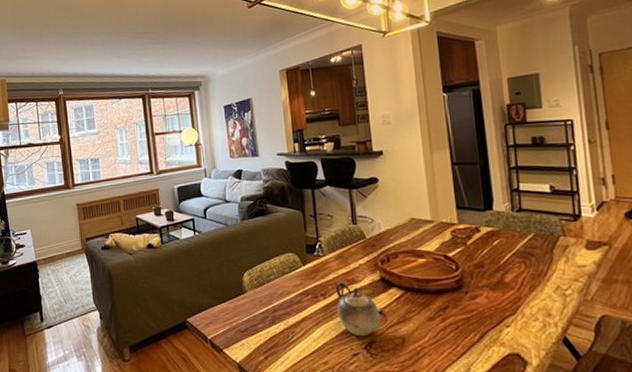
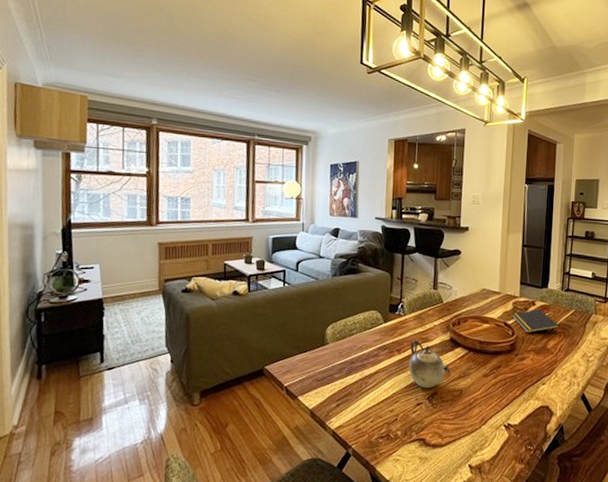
notepad: none [452,236,517,265] -> present [512,309,560,333]

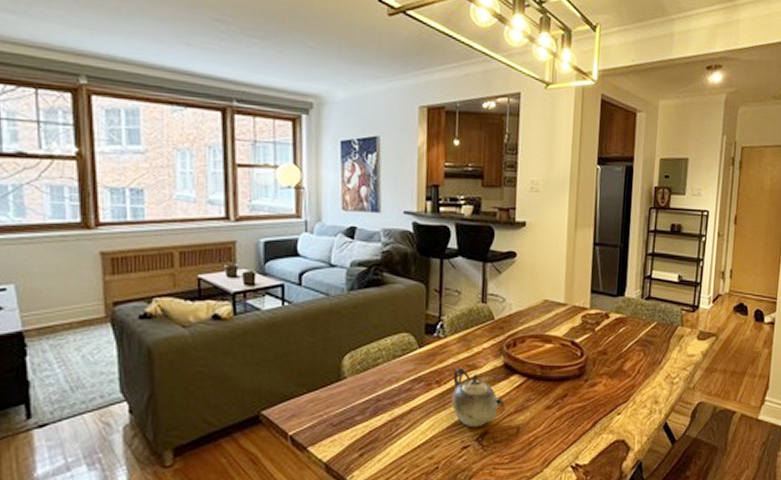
notepad: present [512,309,560,333] -> none [580,323,639,352]

